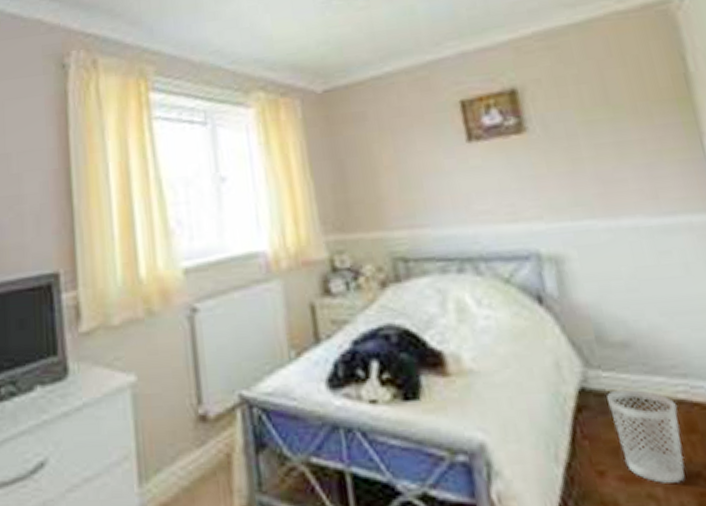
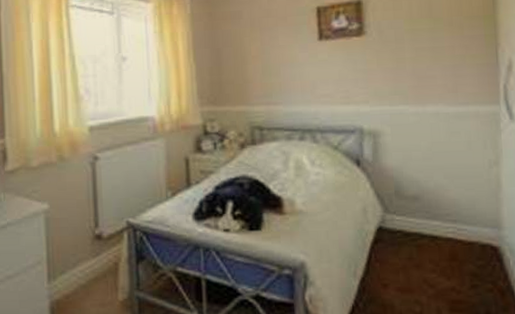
wastebasket: present [607,388,685,483] -> none [397,229,446,294]

